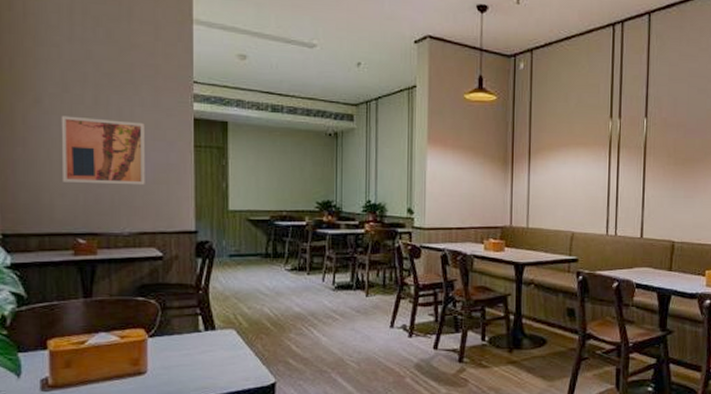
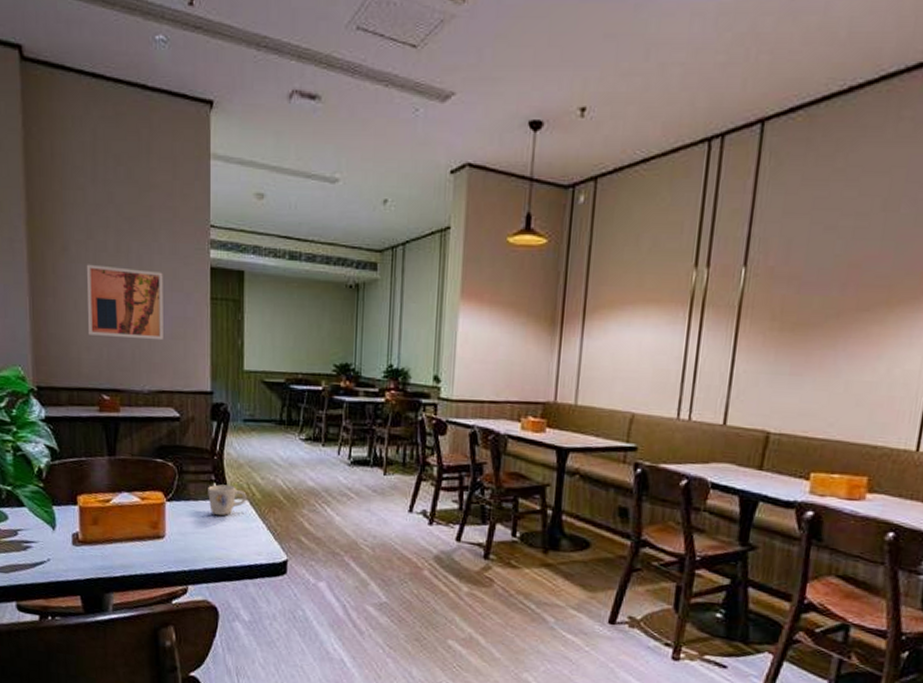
mug: none [193,317,233,347] -> present [208,484,247,516]

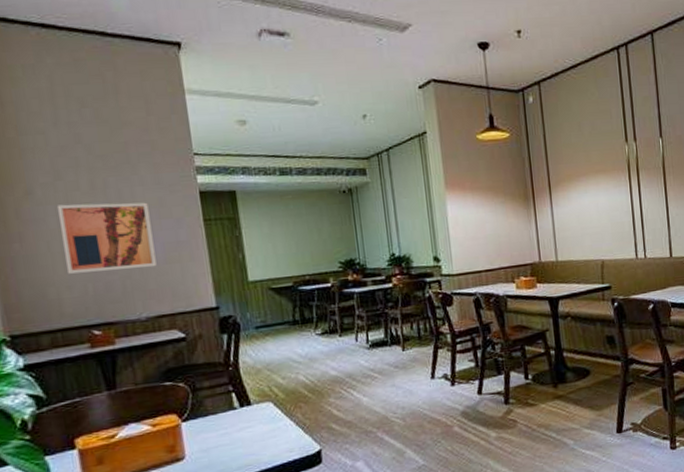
mug: present [208,484,247,516] -> none [226,391,270,424]

